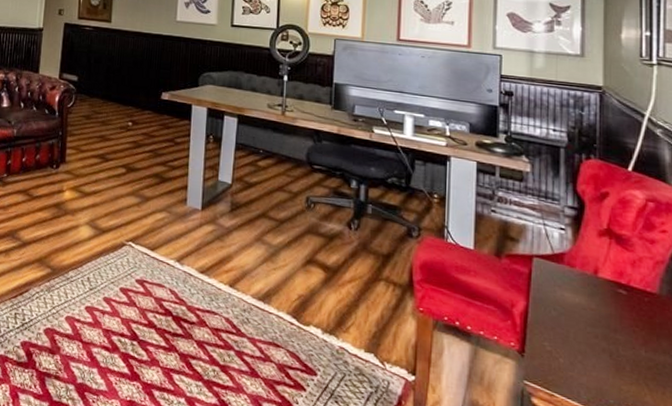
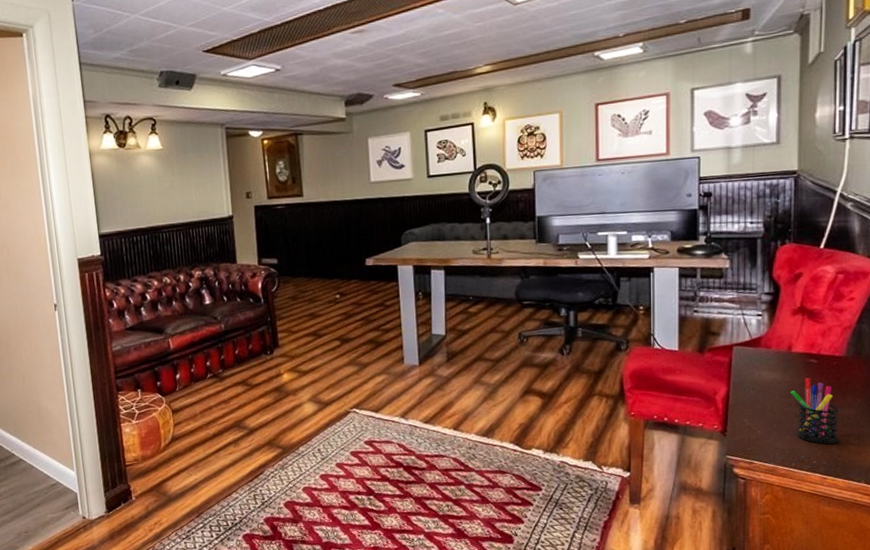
pen holder: none [597,309,653,394] -> present [791,377,840,445]

